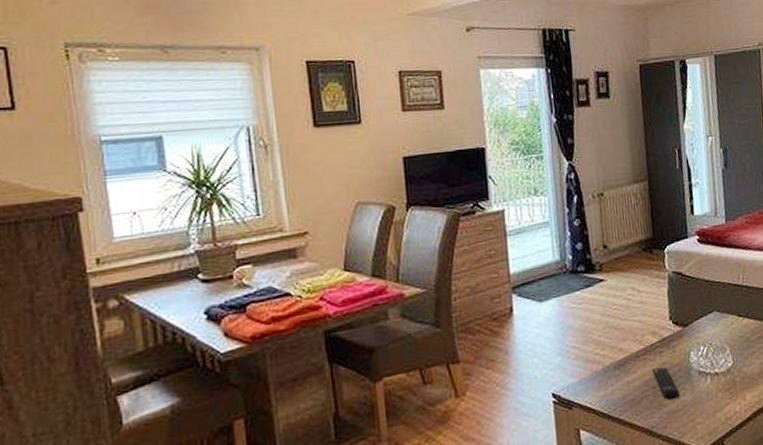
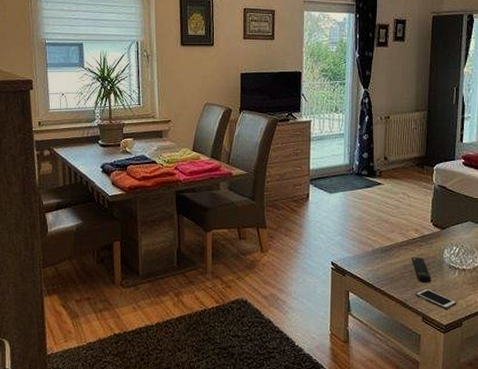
cell phone: none [663,405,715,429] -> present [415,288,457,309]

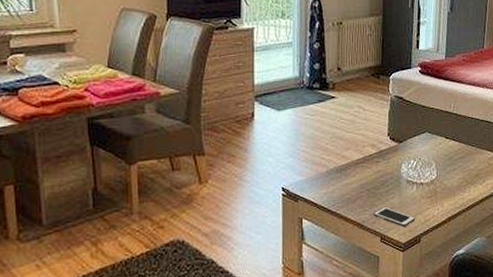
remote control: present [411,256,432,283] -> none [368,174,390,202]

